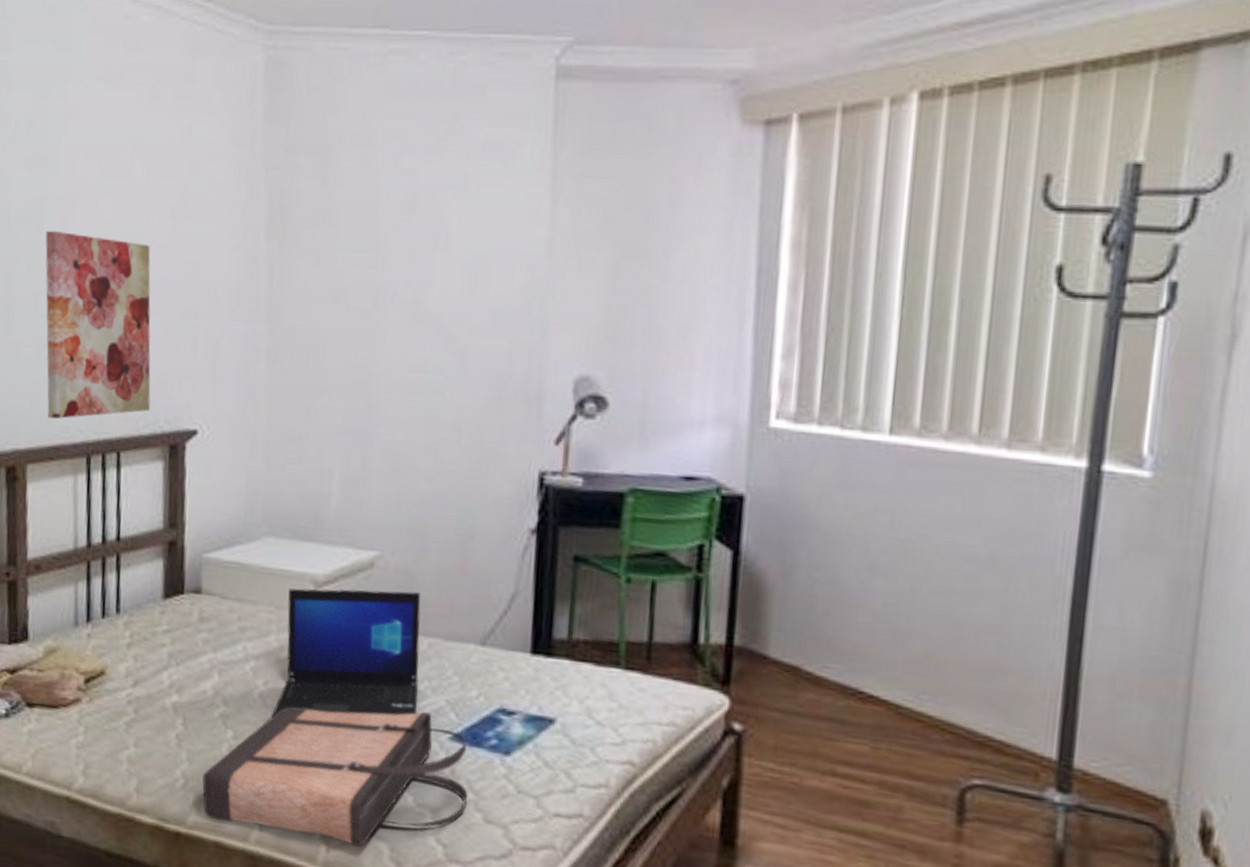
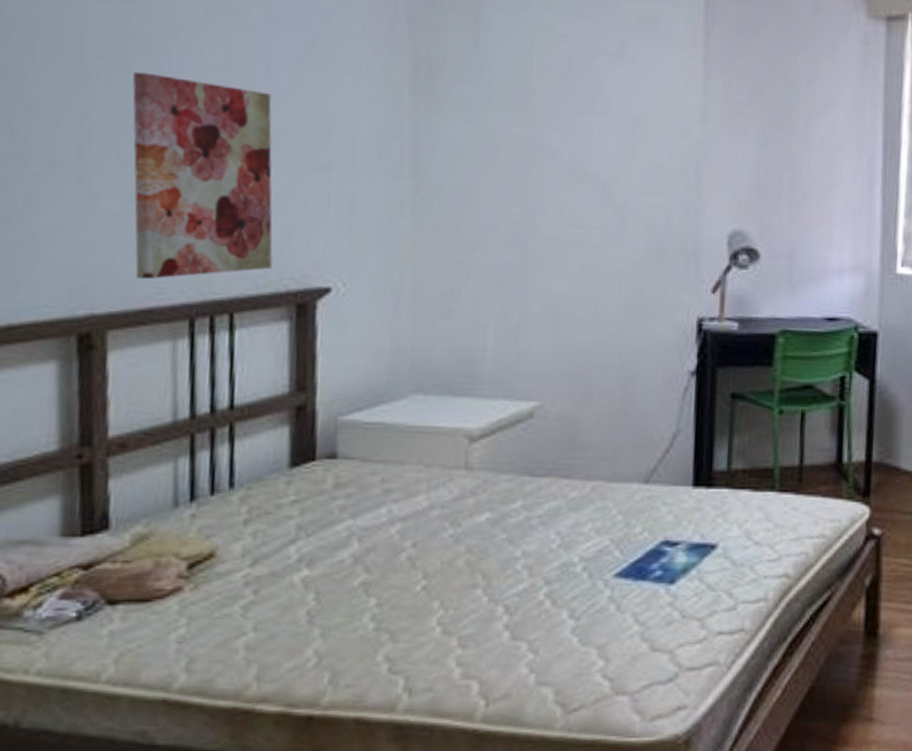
shopping bag: present [202,706,468,848] -> none [339,554,634,697]
laptop: present [272,588,421,717] -> none [422,438,584,578]

